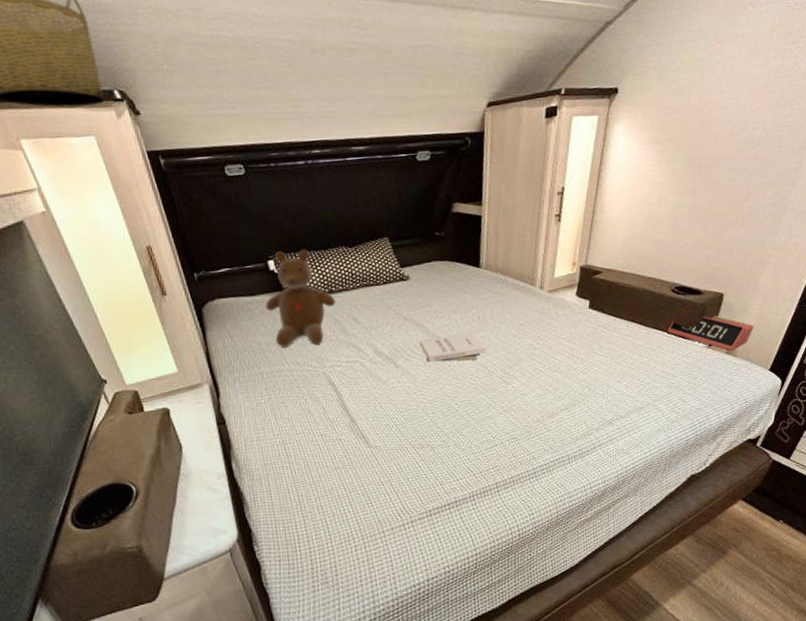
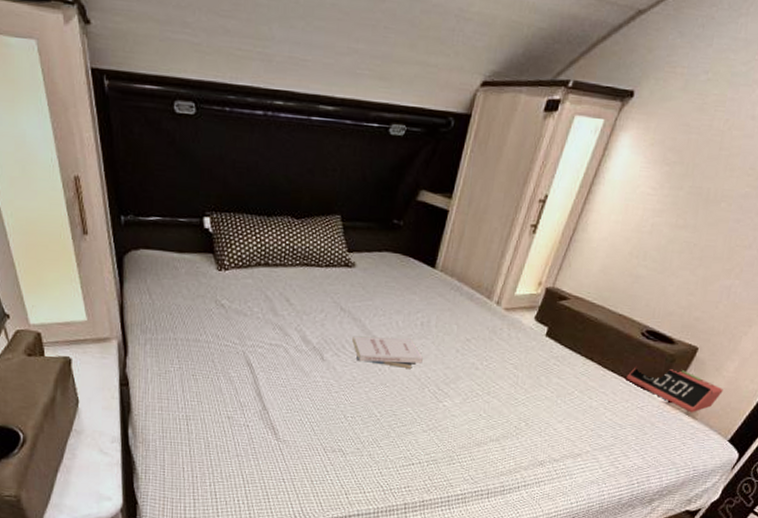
stuffed bear: present [265,249,336,347] -> none [192,209,270,319]

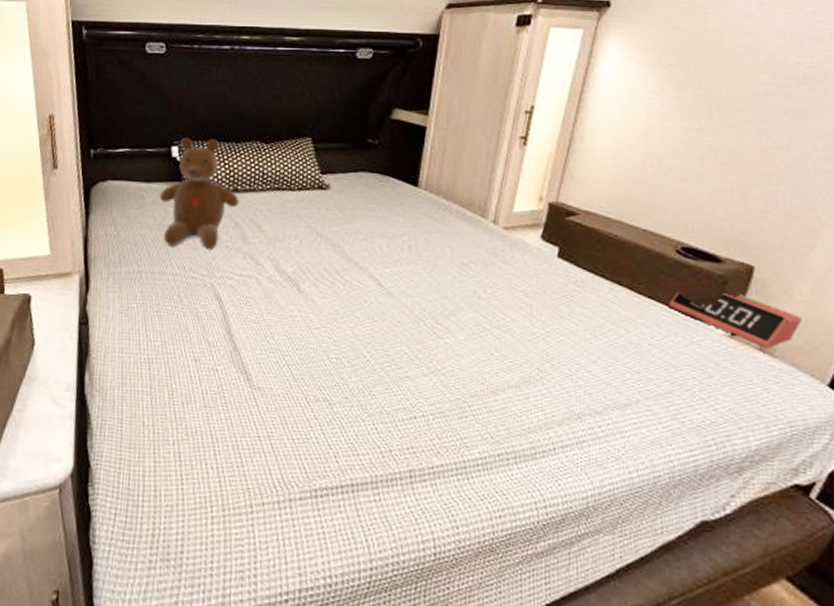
stuffed bear: none [192,209,270,319] -> present [159,138,240,249]
books: present [352,336,423,368] -> none [332,263,414,299]

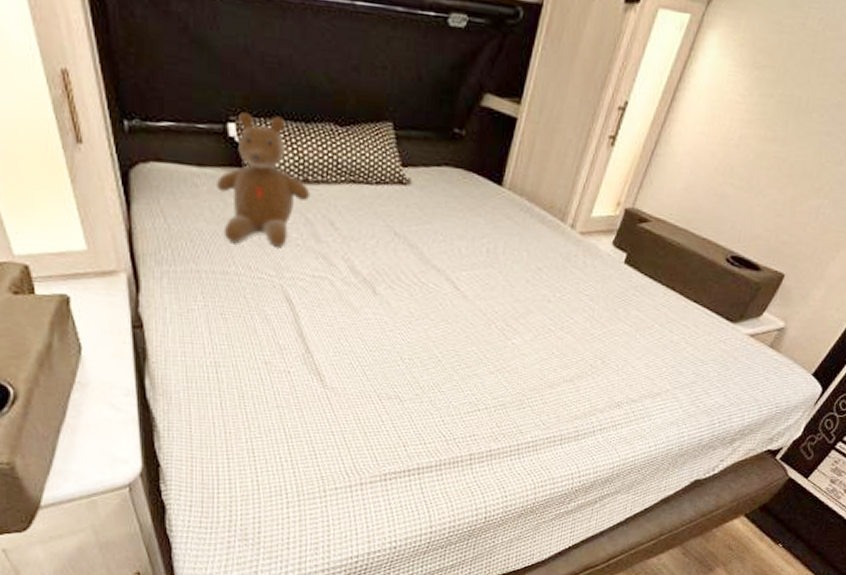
alarm clock: present [668,290,802,349] -> none [709,295,809,346]

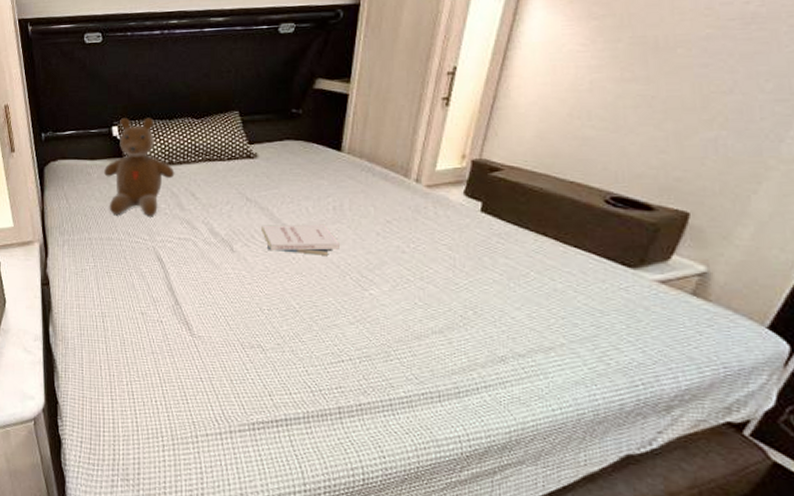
books: none [409,265,489,302] -> present [261,224,340,255]

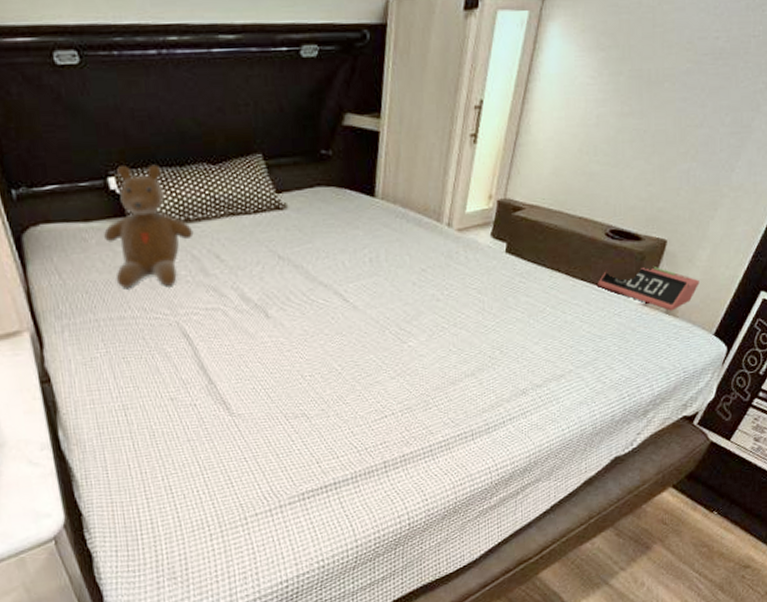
books: present [261,224,340,255] -> none [297,278,378,312]
alarm clock: none [596,239,741,293] -> present [598,265,699,311]

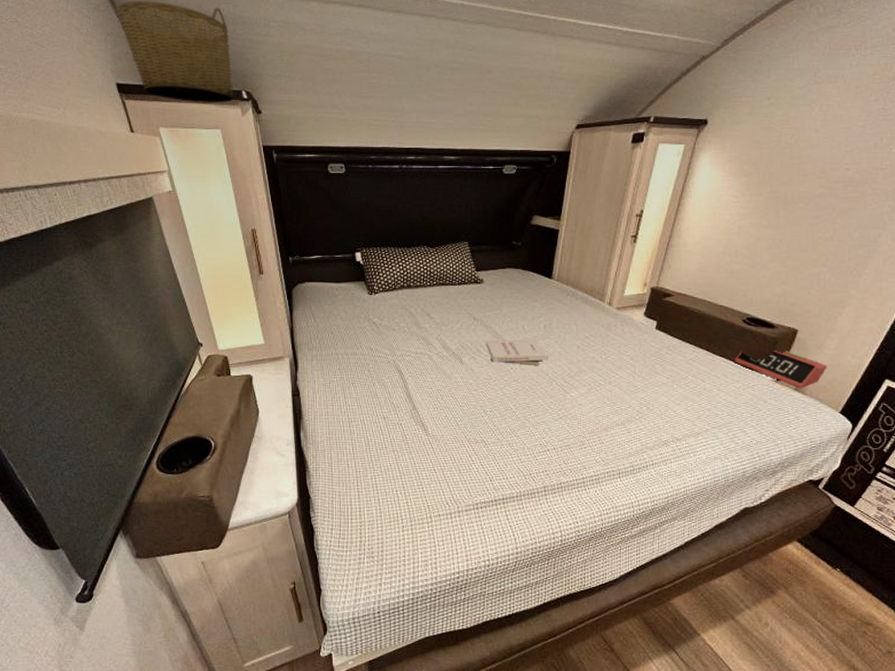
stuffed bear: present [103,164,194,288] -> none [348,245,412,333]
books: none [297,278,378,312] -> present [486,339,548,365]

